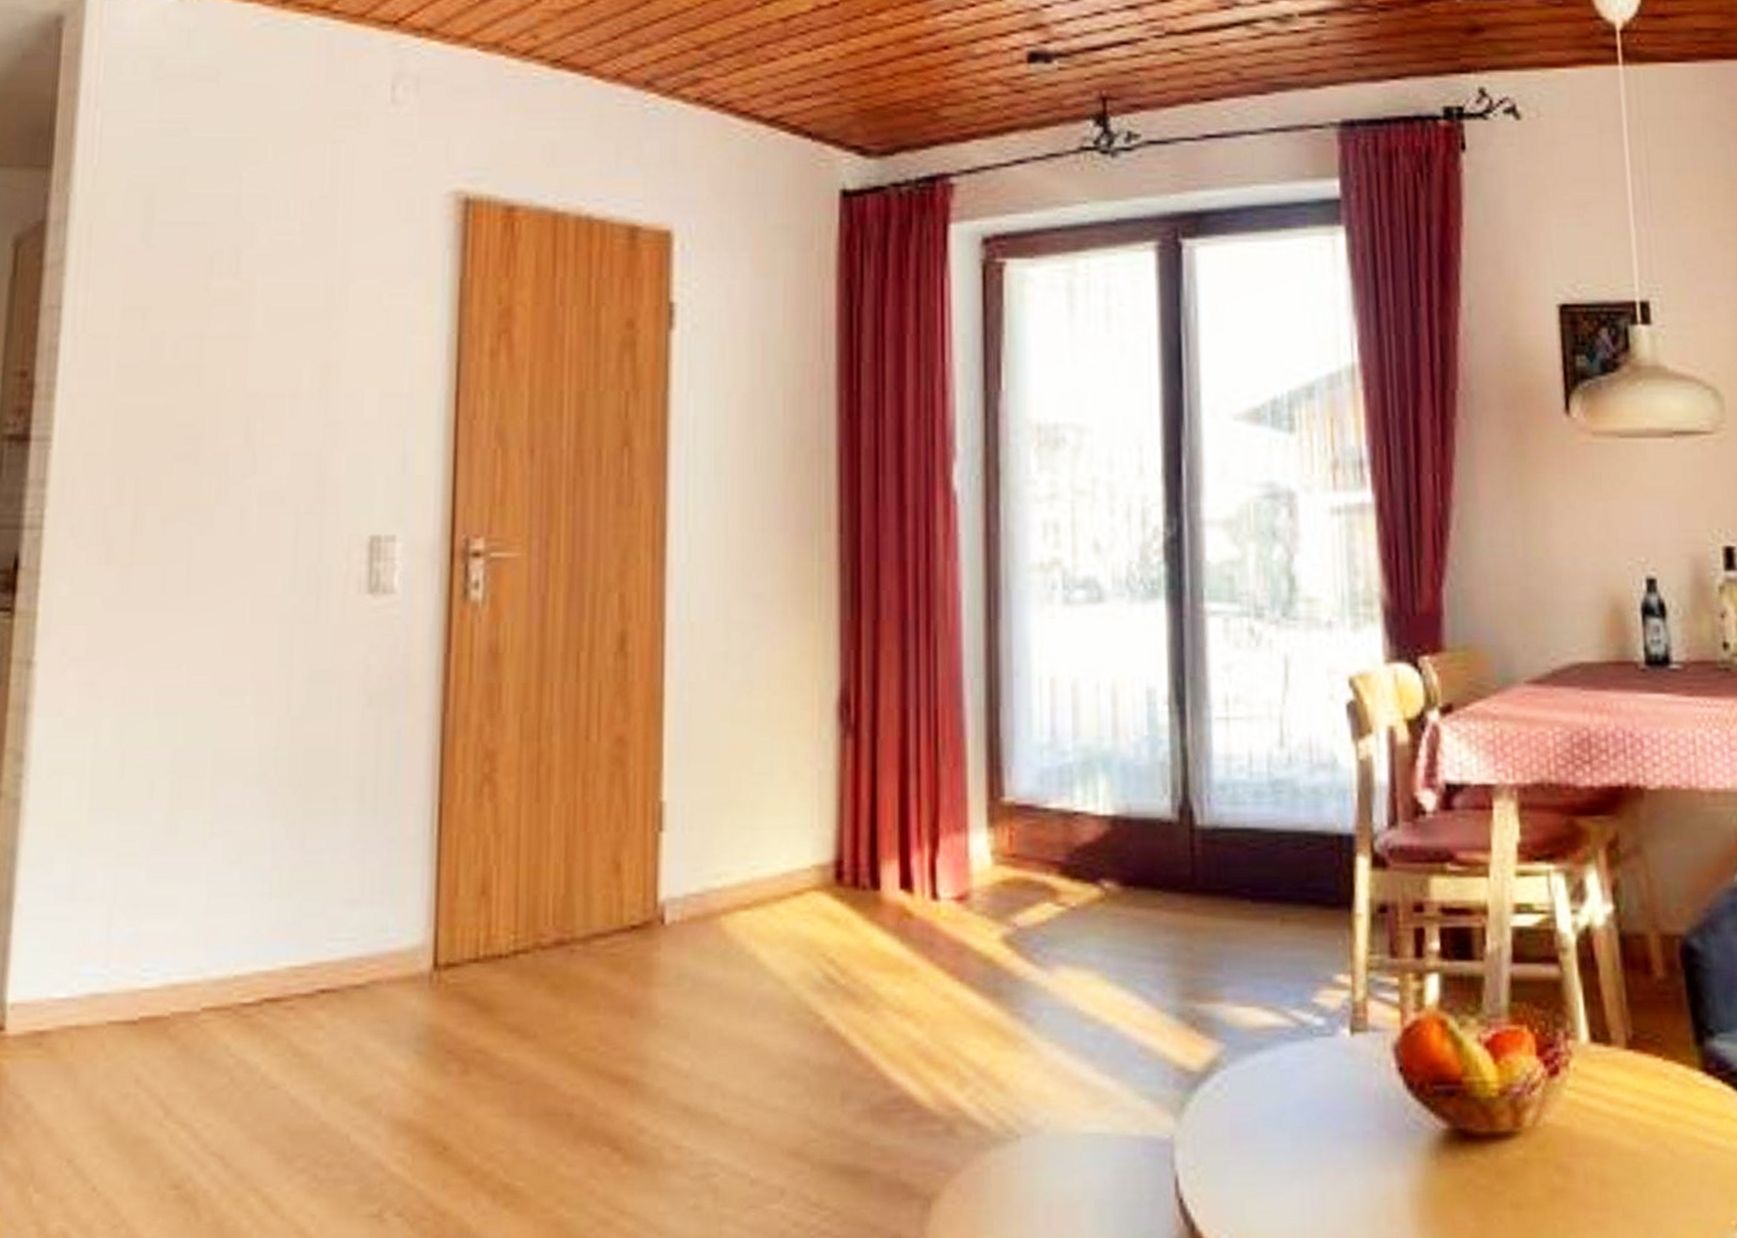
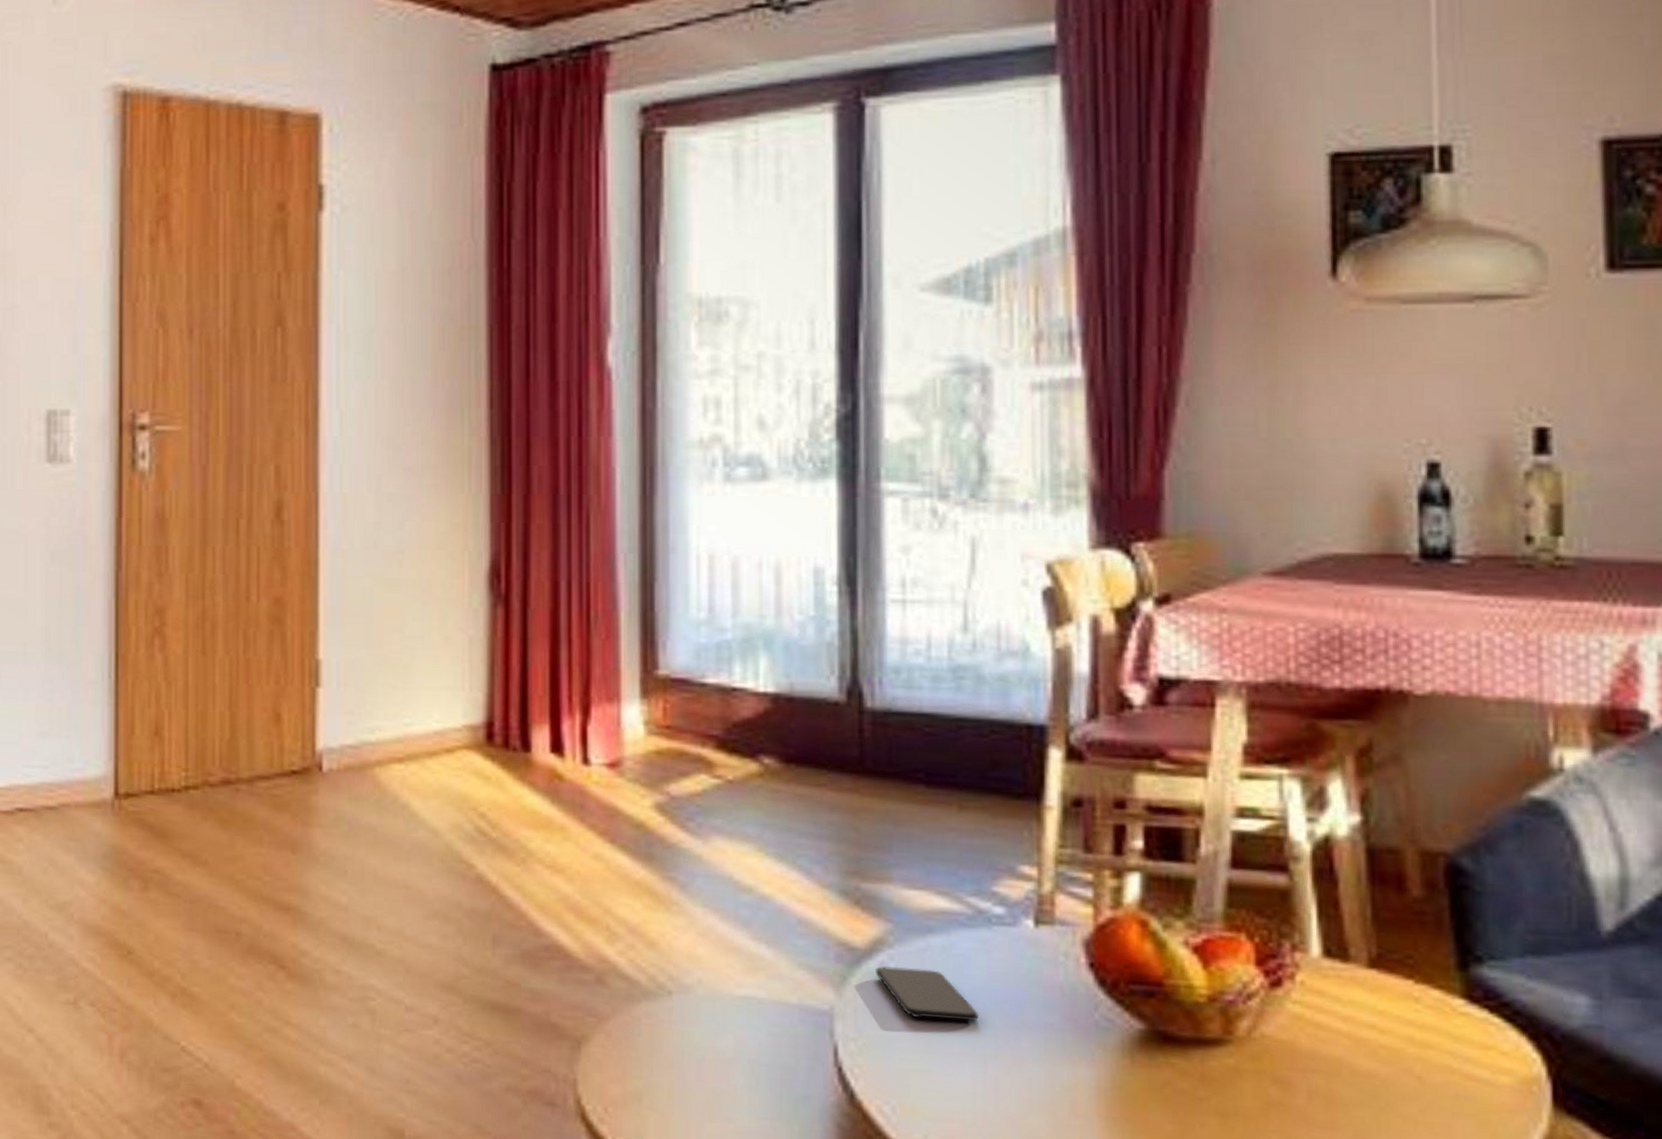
smartphone: none [1211,1088,1305,1138] -> present [876,966,979,1022]

